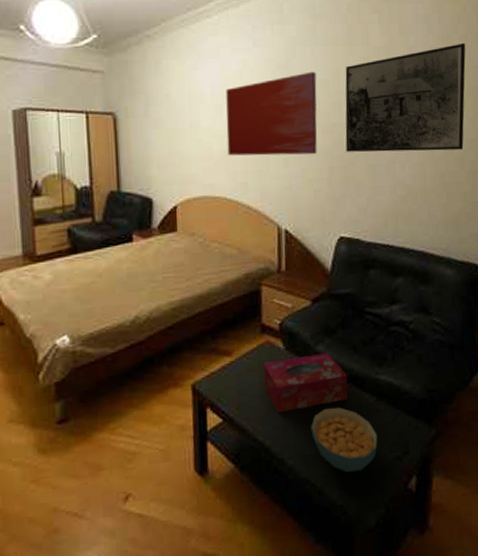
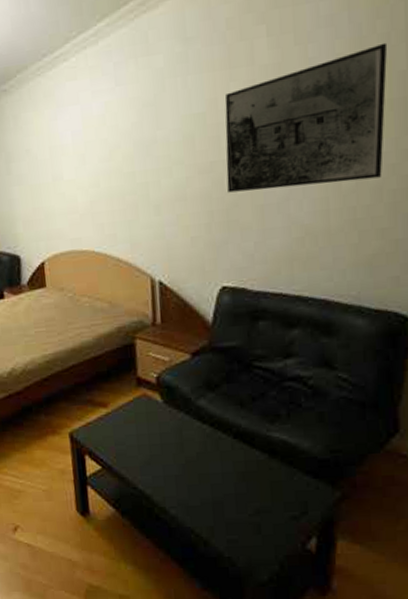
wall art: present [226,71,317,156] -> none [88,105,193,208]
tissue box: present [263,353,348,413] -> none [140,407,235,464]
cereal bowl: present [311,407,378,473] -> none [194,462,270,527]

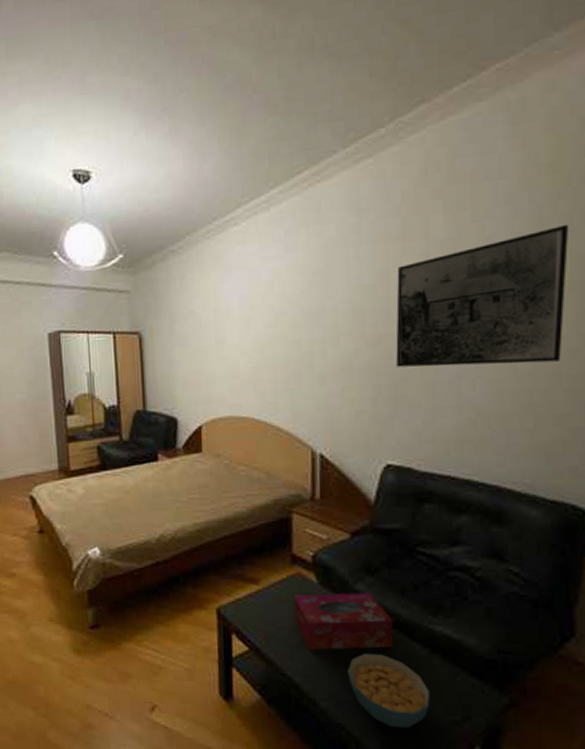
tissue box: none [140,407,235,464] -> present [293,593,394,650]
cereal bowl: none [194,462,270,527] -> present [347,653,430,729]

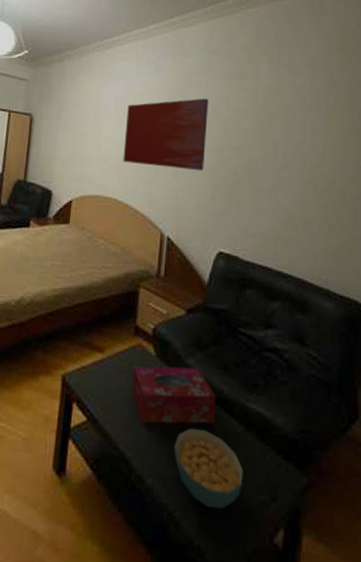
wall art: none [254,275,361,374] -> present [123,98,209,171]
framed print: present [396,224,570,367] -> none [231,87,351,185]

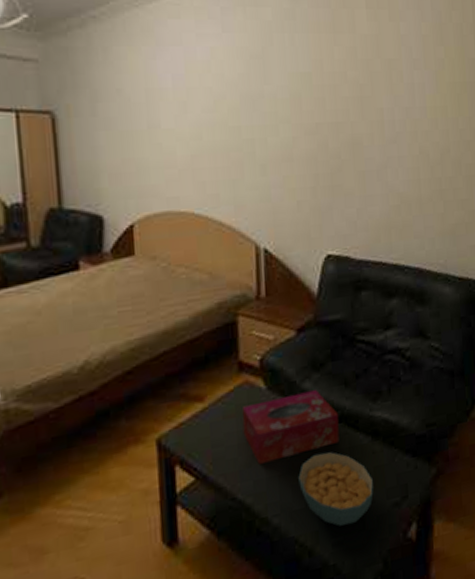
wall art: present [123,98,209,171] -> none [190,62,300,163]

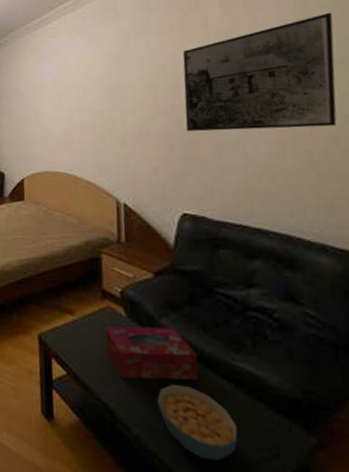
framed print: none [329,32,461,157] -> present [182,12,337,131]

